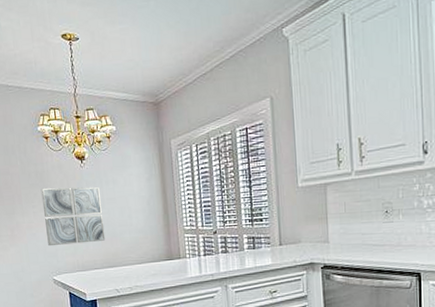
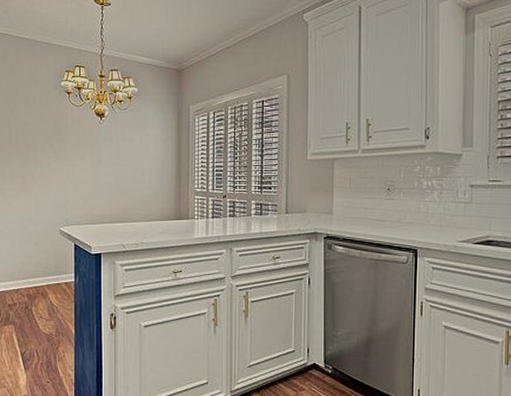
wall art: present [41,187,106,247] -> none [57,140,117,198]

